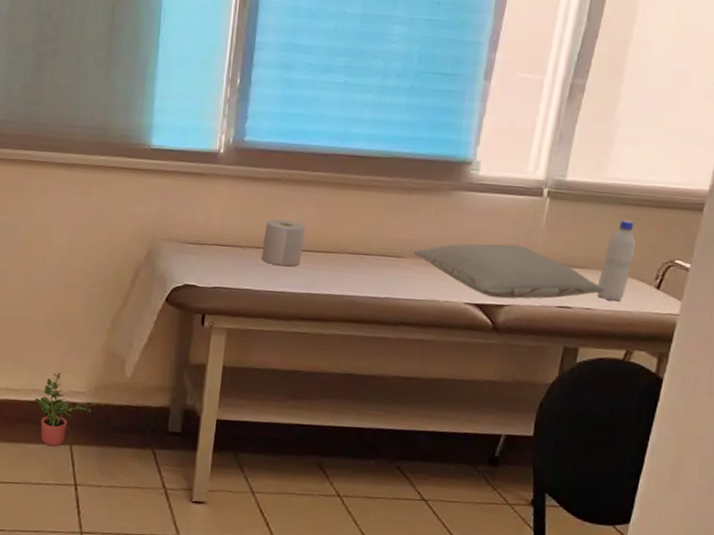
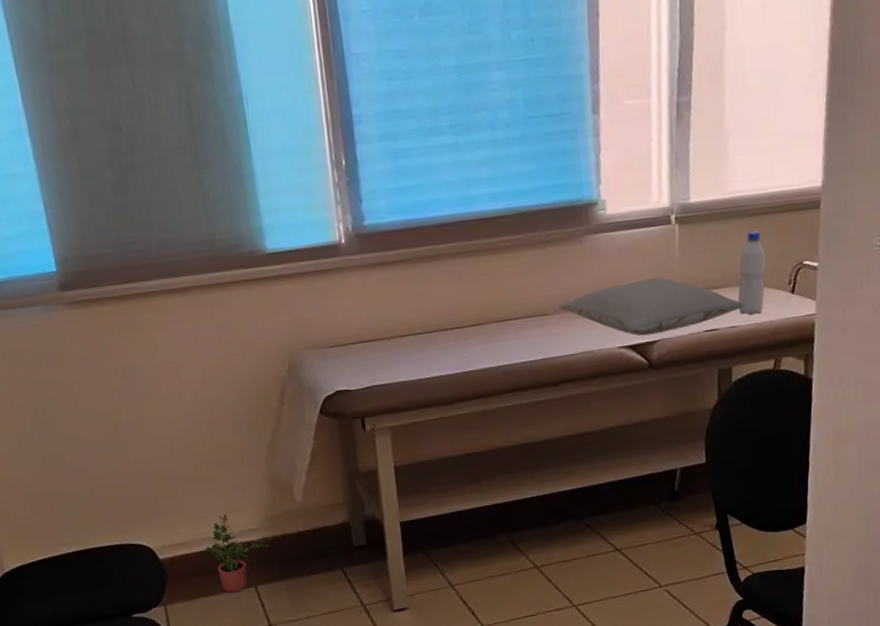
paper towel roll: present [262,219,306,267] -> none [406,300,450,351]

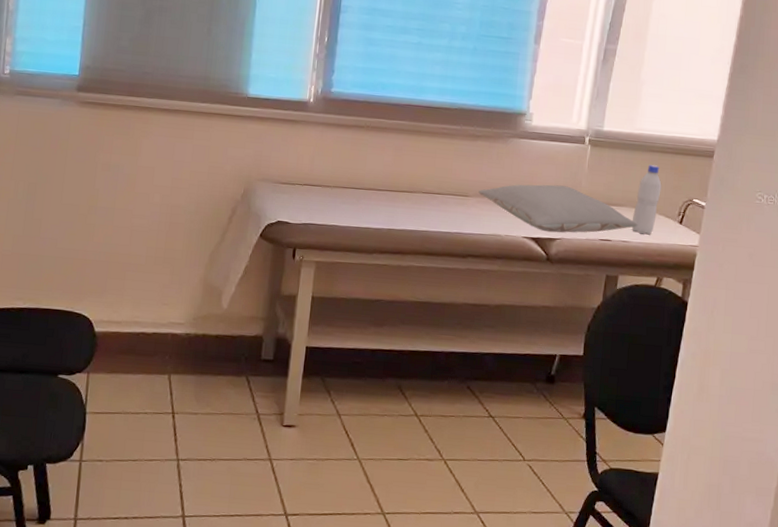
potted plant: present [205,514,269,593] -> none [135,305,190,376]

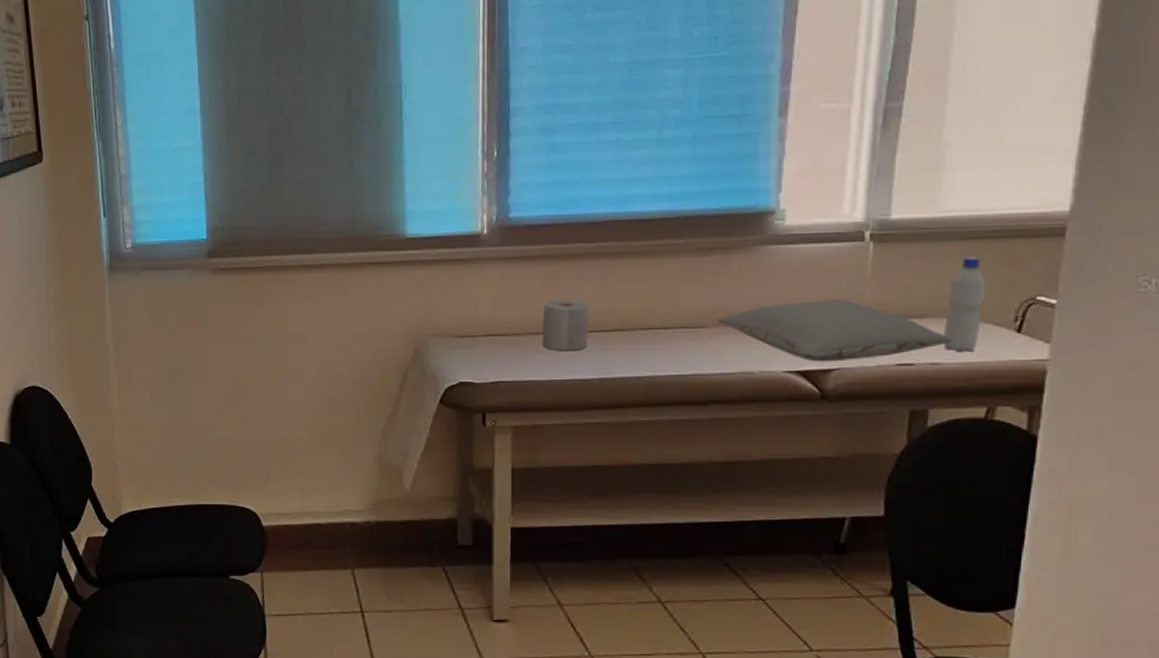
paper towel roll: none [347,162,385,205] -> present [542,300,589,351]

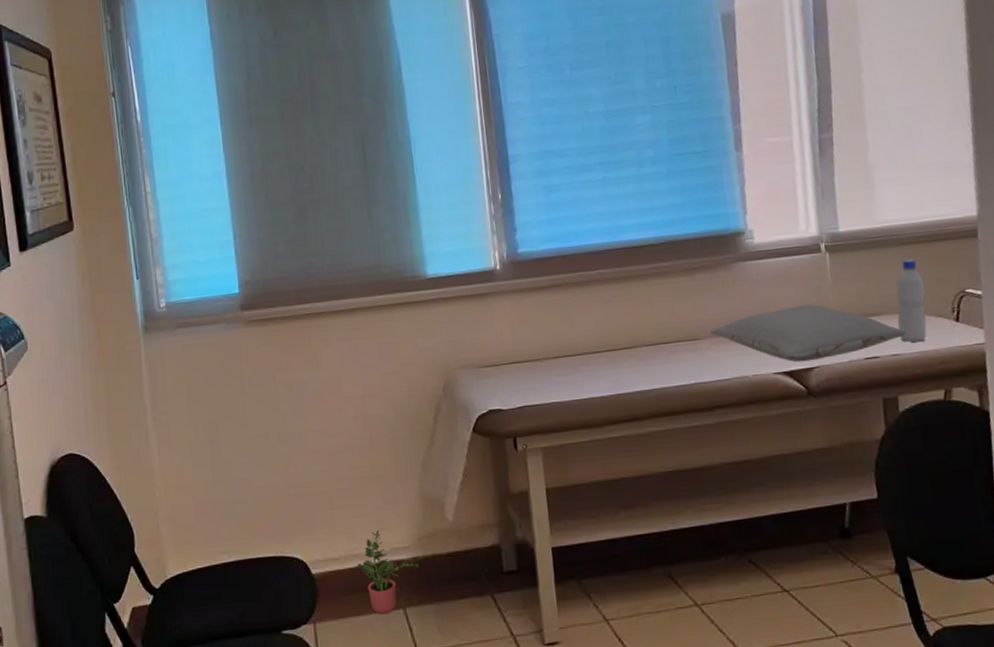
potted plant: none [308,491,371,571] -> present [357,531,419,614]
paper towel roll: present [542,300,589,351] -> none [557,323,601,372]

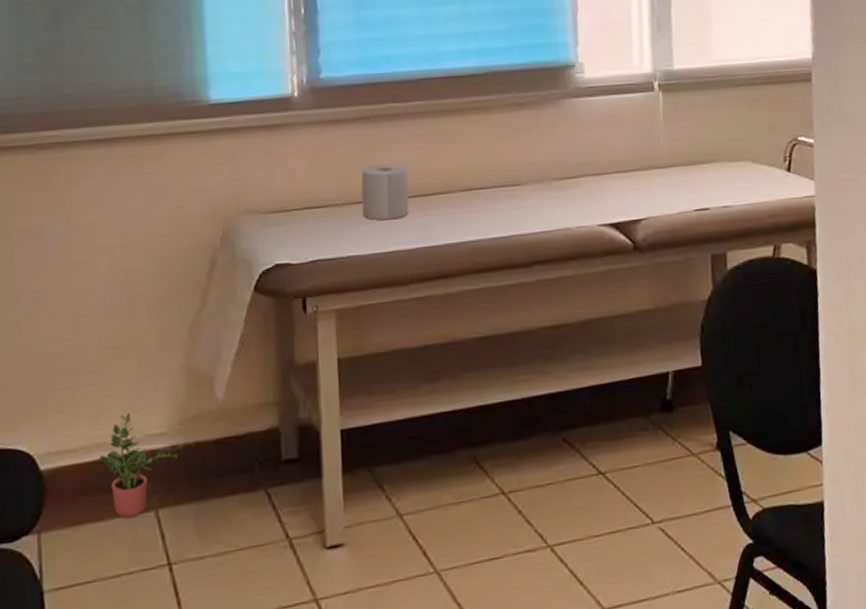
paper towel roll: none [557,323,601,372] -> present [361,163,410,221]
pillow: present [710,304,907,362] -> none [533,148,738,213]
water bottle: present [896,259,927,343] -> none [729,103,759,194]

